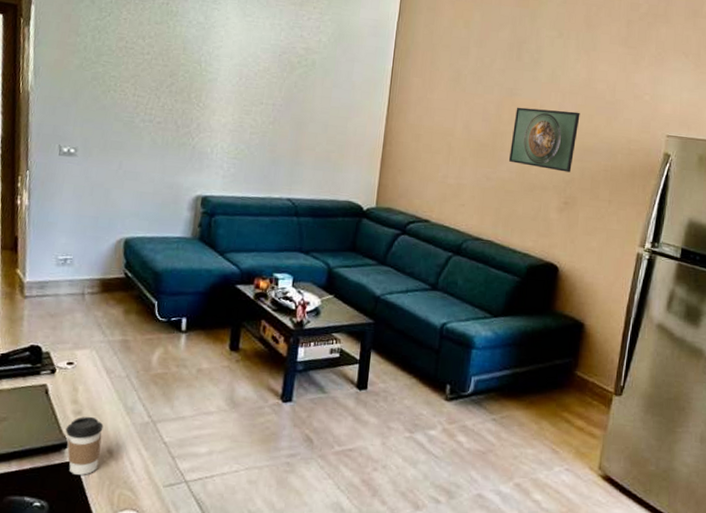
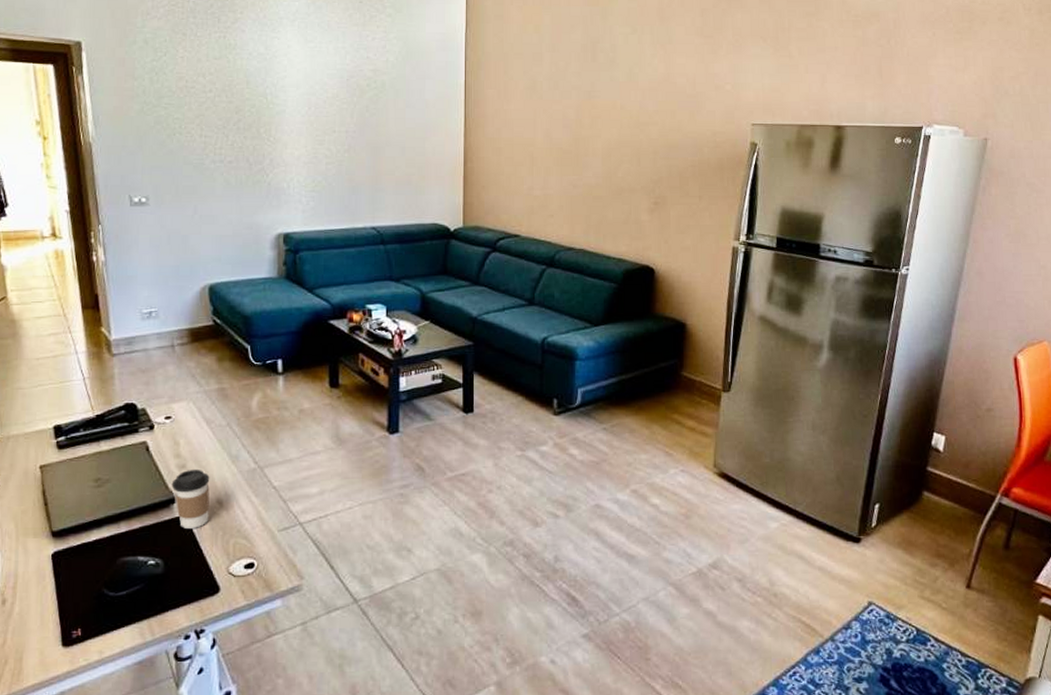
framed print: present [508,107,580,172] -> none [593,109,662,172]

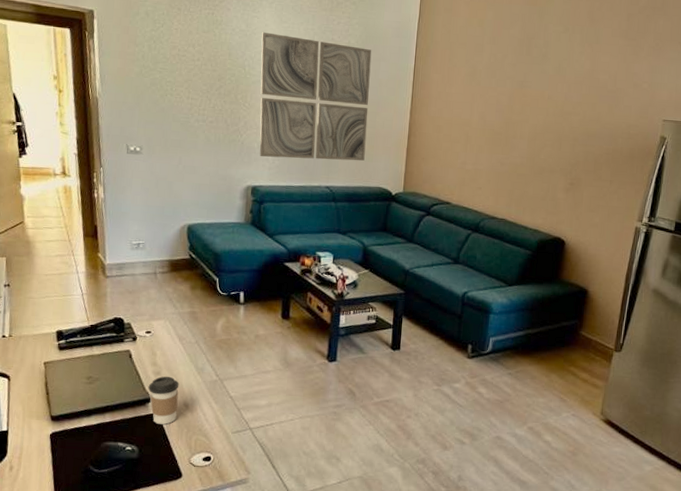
wall art: none [283,54,415,199] -> present [259,32,372,161]

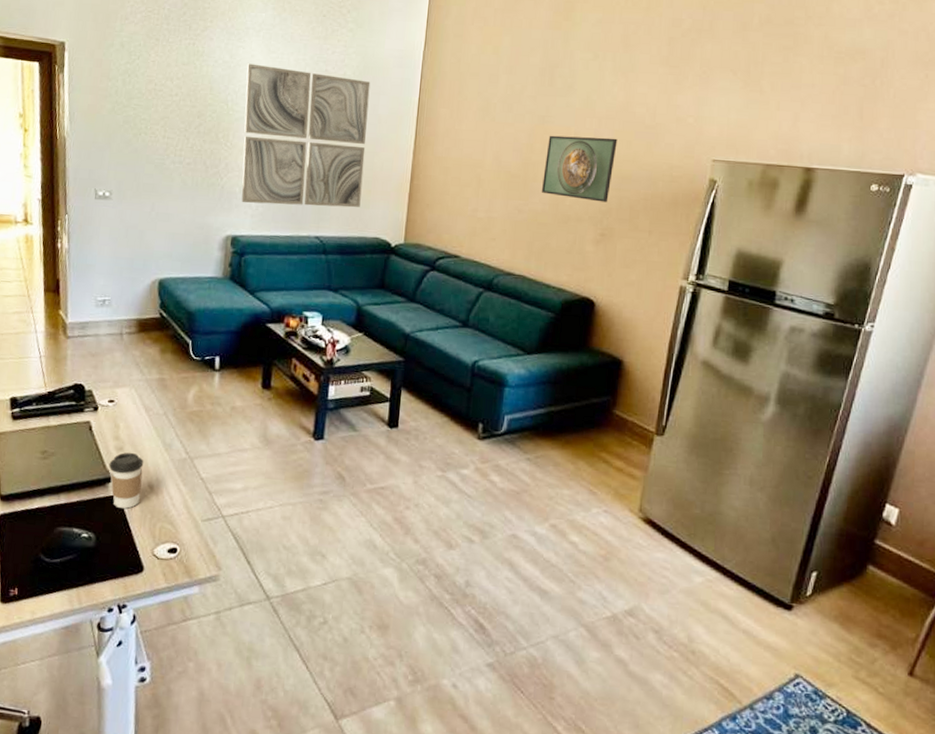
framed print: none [520,98,584,156] -> present [541,135,618,202]

